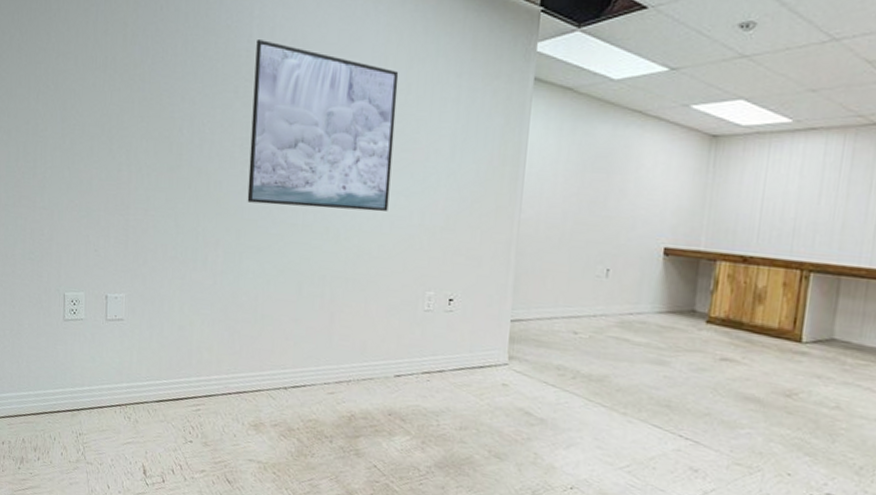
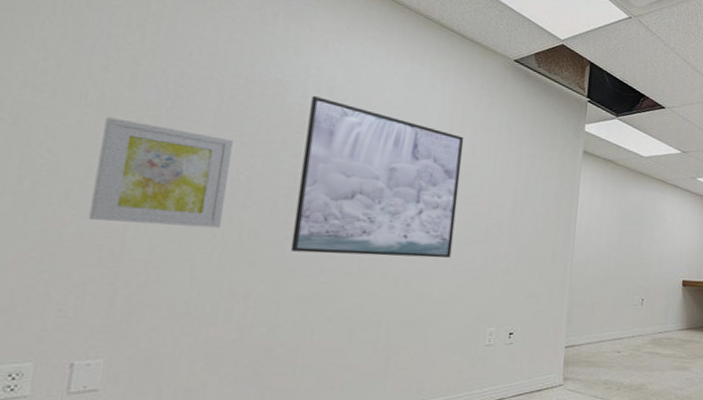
wall art: none [106,78,197,179] -> present [88,117,233,228]

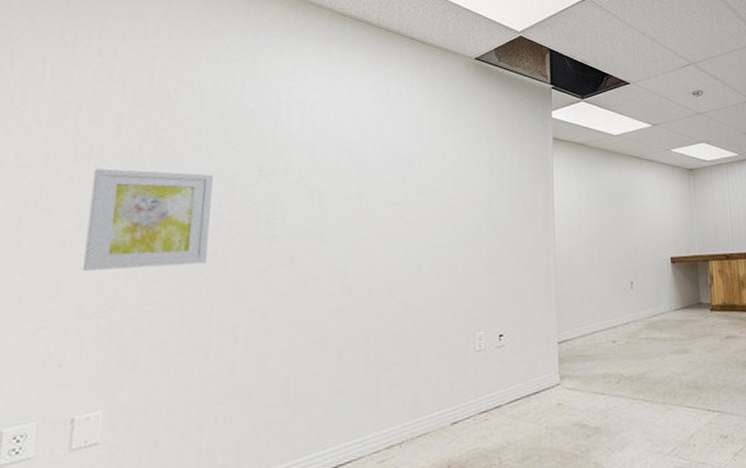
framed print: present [290,96,464,258] -> none [275,121,434,278]

